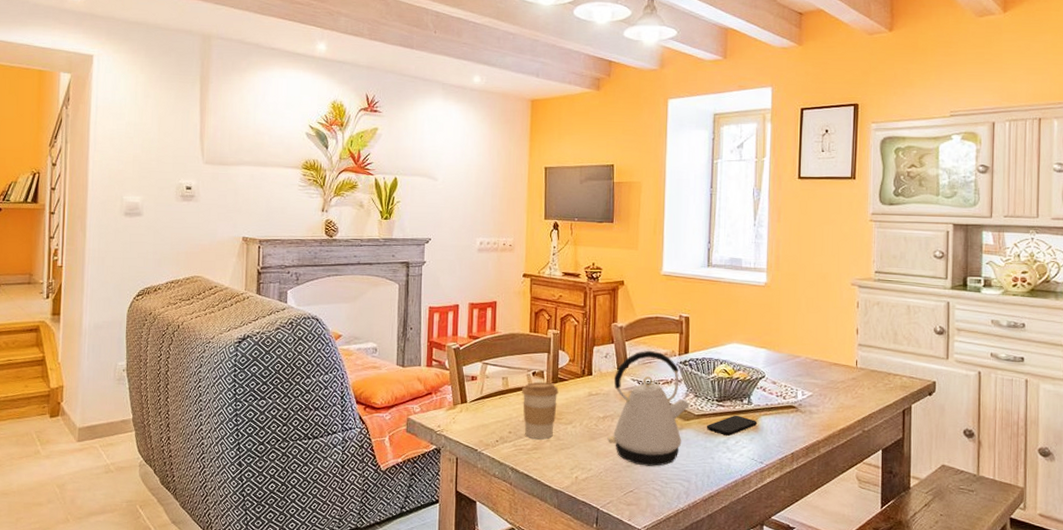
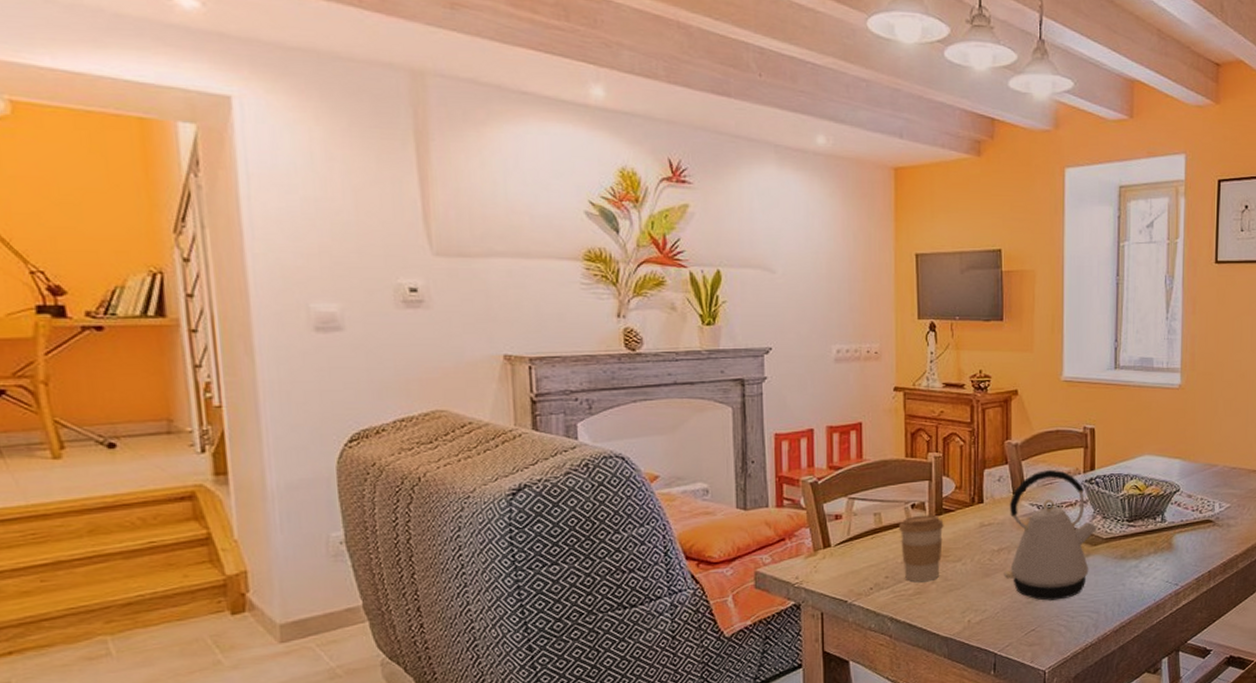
smartphone: present [707,415,757,436] -> none [1117,535,1171,559]

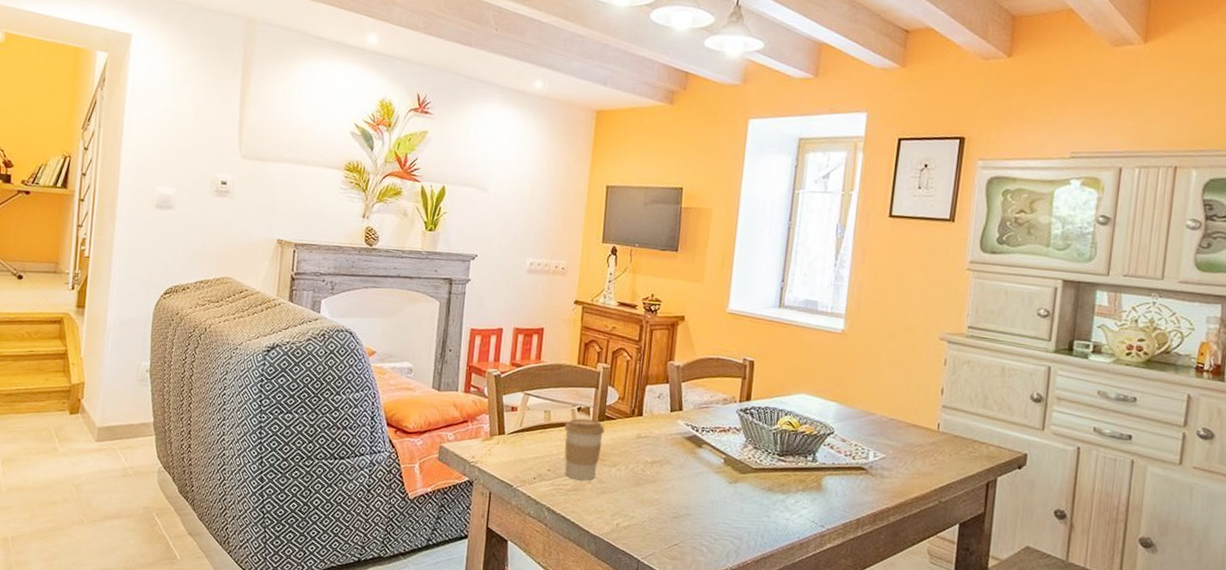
kettle: present [1004,469,1098,601] -> none [654,393,749,520]

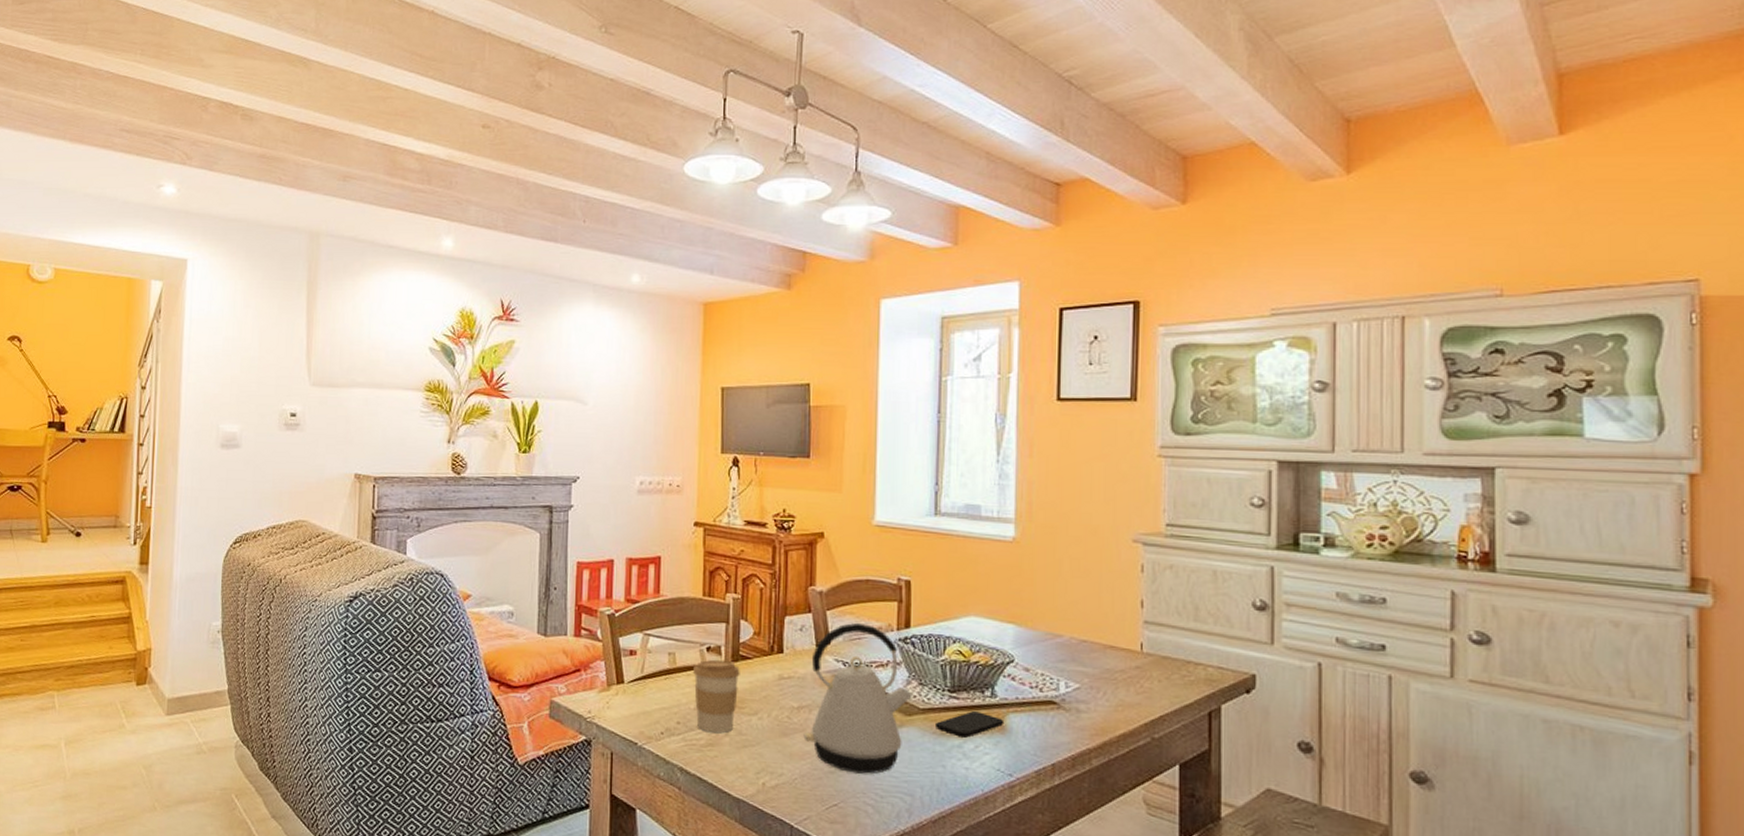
kettle: none [654,393,749,520] -> present [803,622,914,774]
smartphone: none [765,472,821,494] -> present [936,710,1003,738]

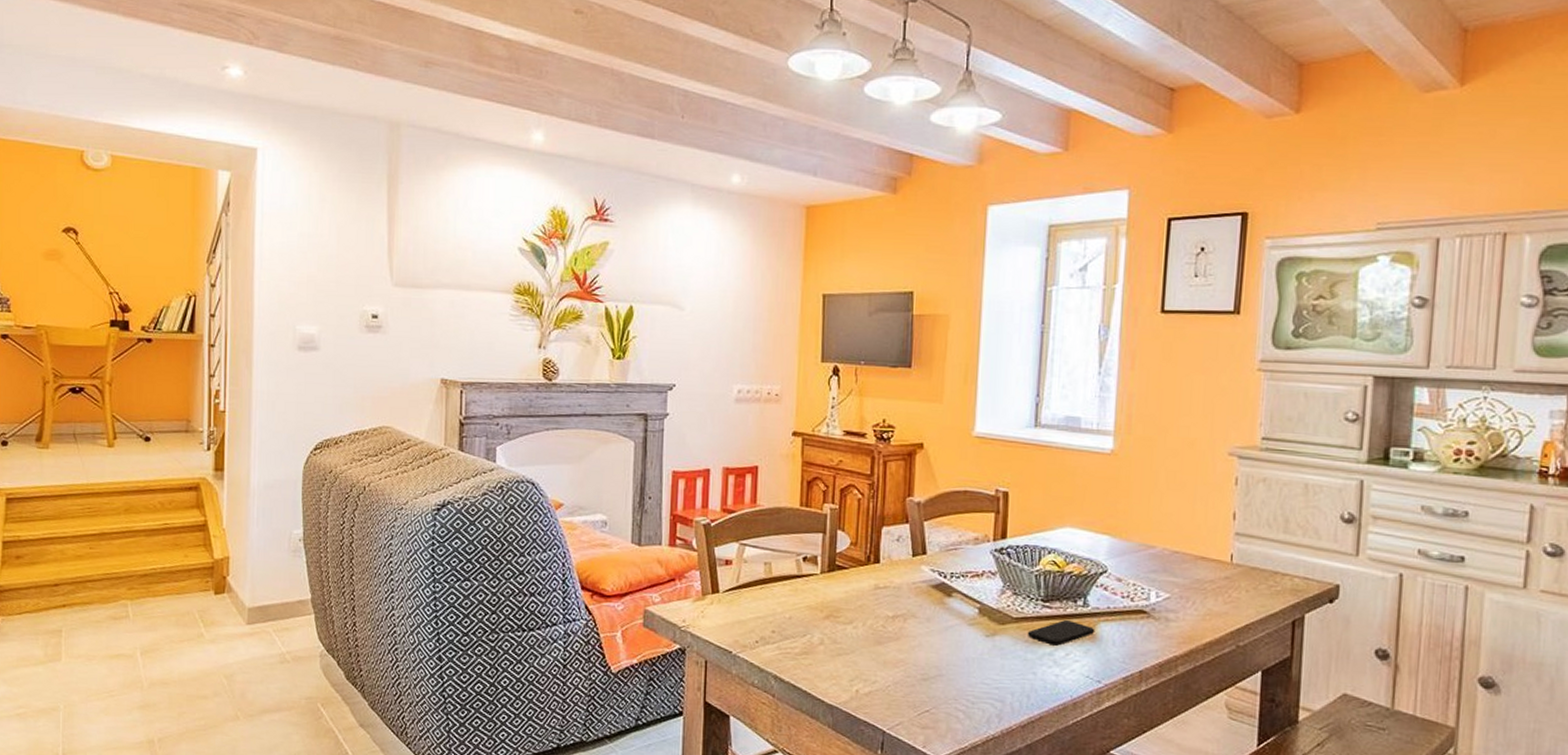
coffee cup: present [693,659,740,733] -> none [789,569,836,642]
kettle: present [803,622,914,774] -> none [897,533,1008,681]

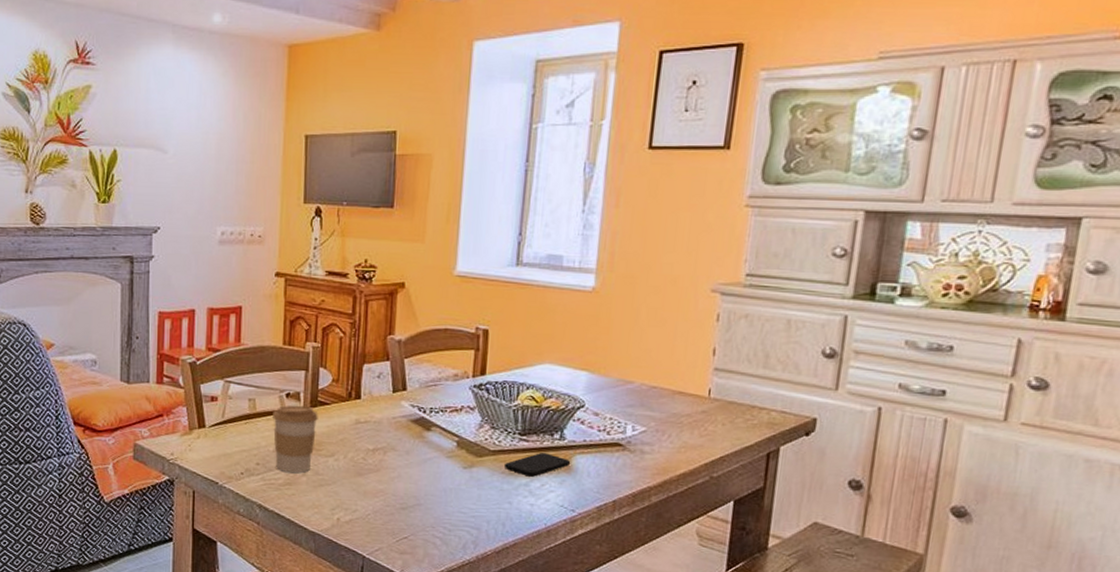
coffee cup: none [789,569,836,642] -> present [273,405,318,474]

